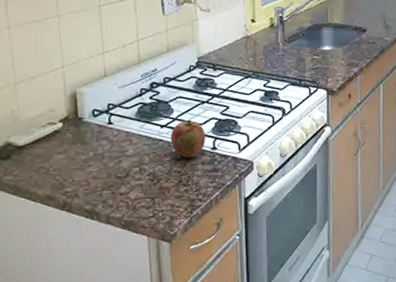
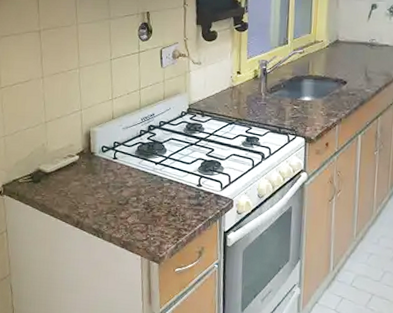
apple: present [170,119,206,158] -> none [162,158,193,193]

